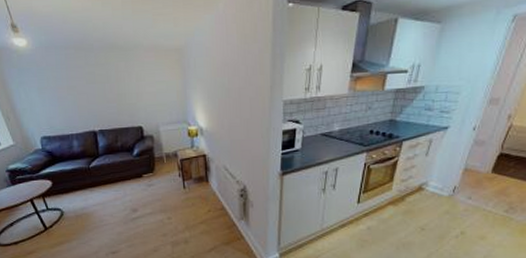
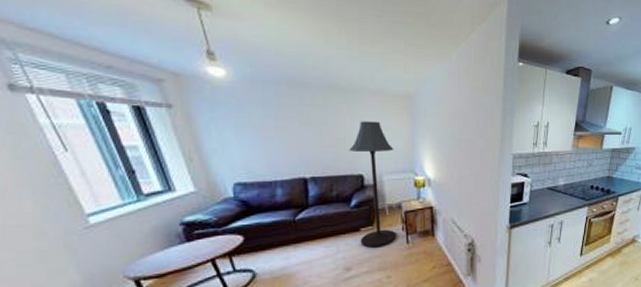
floor lamp: none [129,76,174,192] -> present [349,121,397,248]

